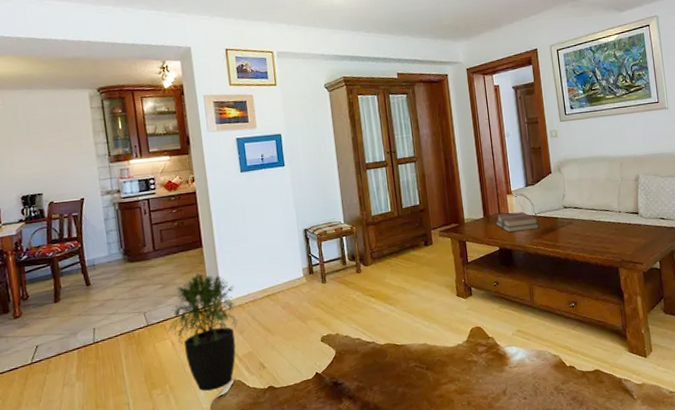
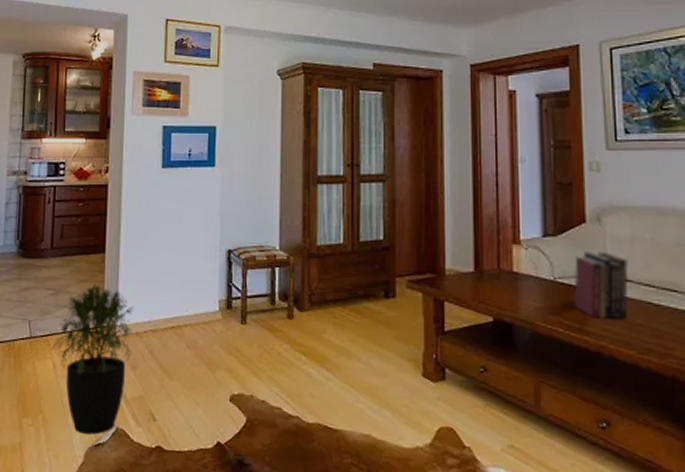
books: present [495,212,540,232] -> none [491,271,560,300]
books: none [547,191,581,237] -> present [573,251,629,320]

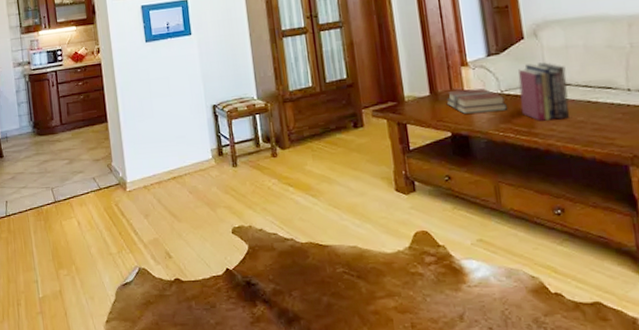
potted plant: present [51,283,134,435] -> none [74,149,143,276]
books: none [491,271,560,300] -> present [446,88,508,114]

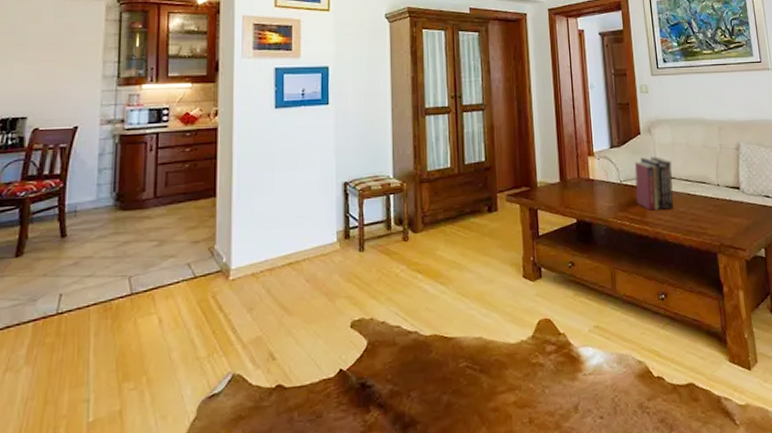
books: present [446,88,508,114] -> none [573,178,626,201]

